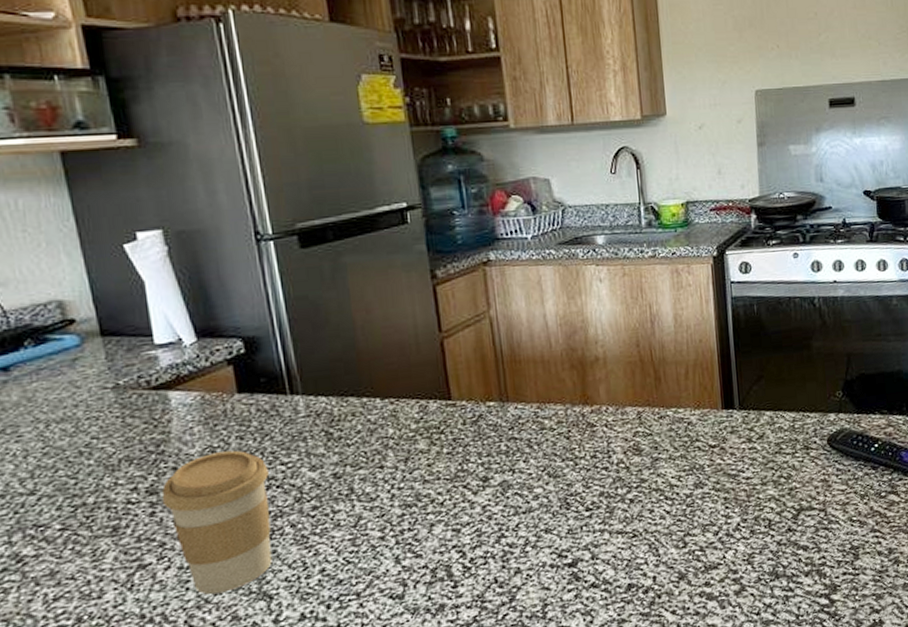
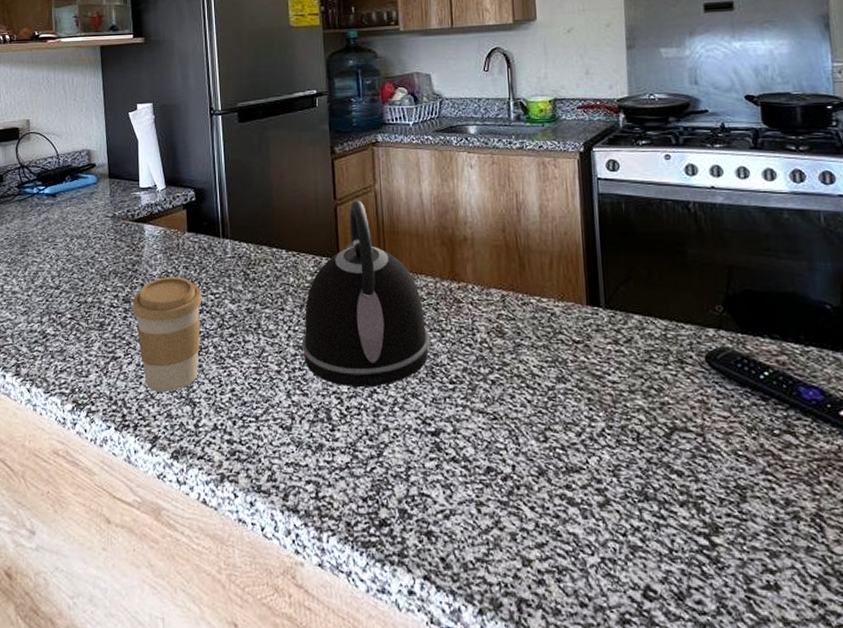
kettle: none [409,329,563,538] -> present [301,200,430,387]

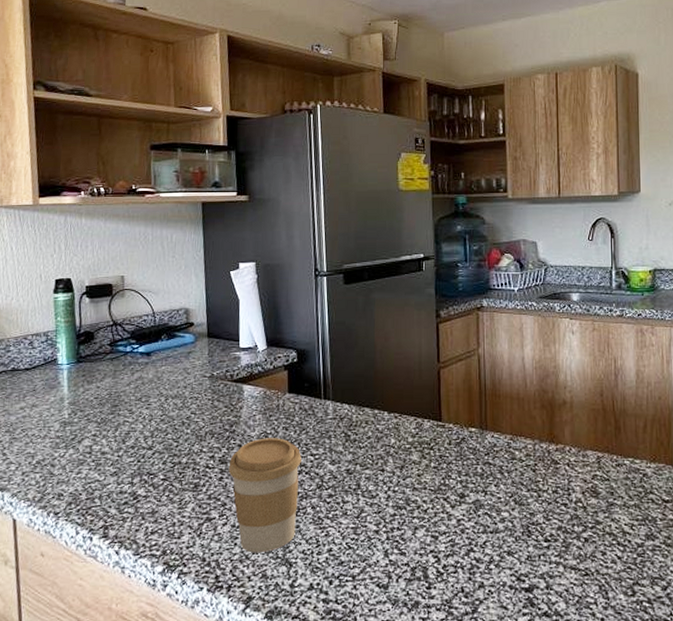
kettle: present [301,200,430,387] -> none [401,363,527,545]

